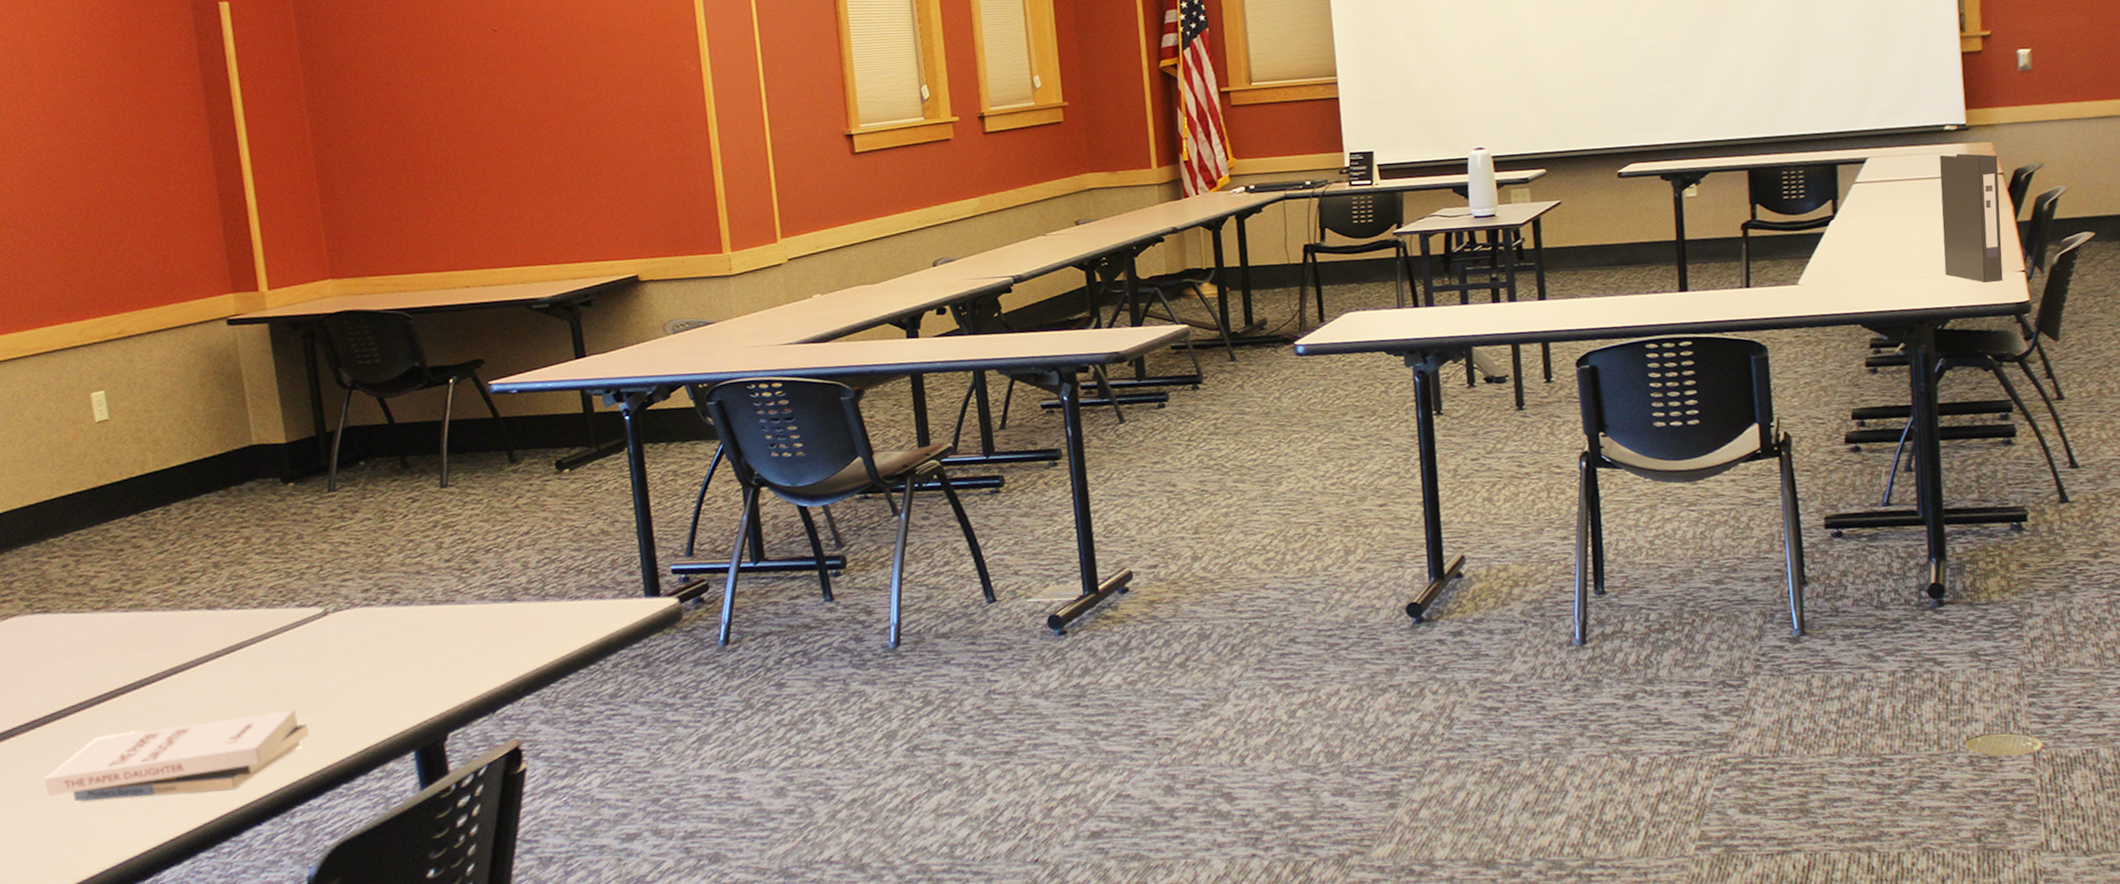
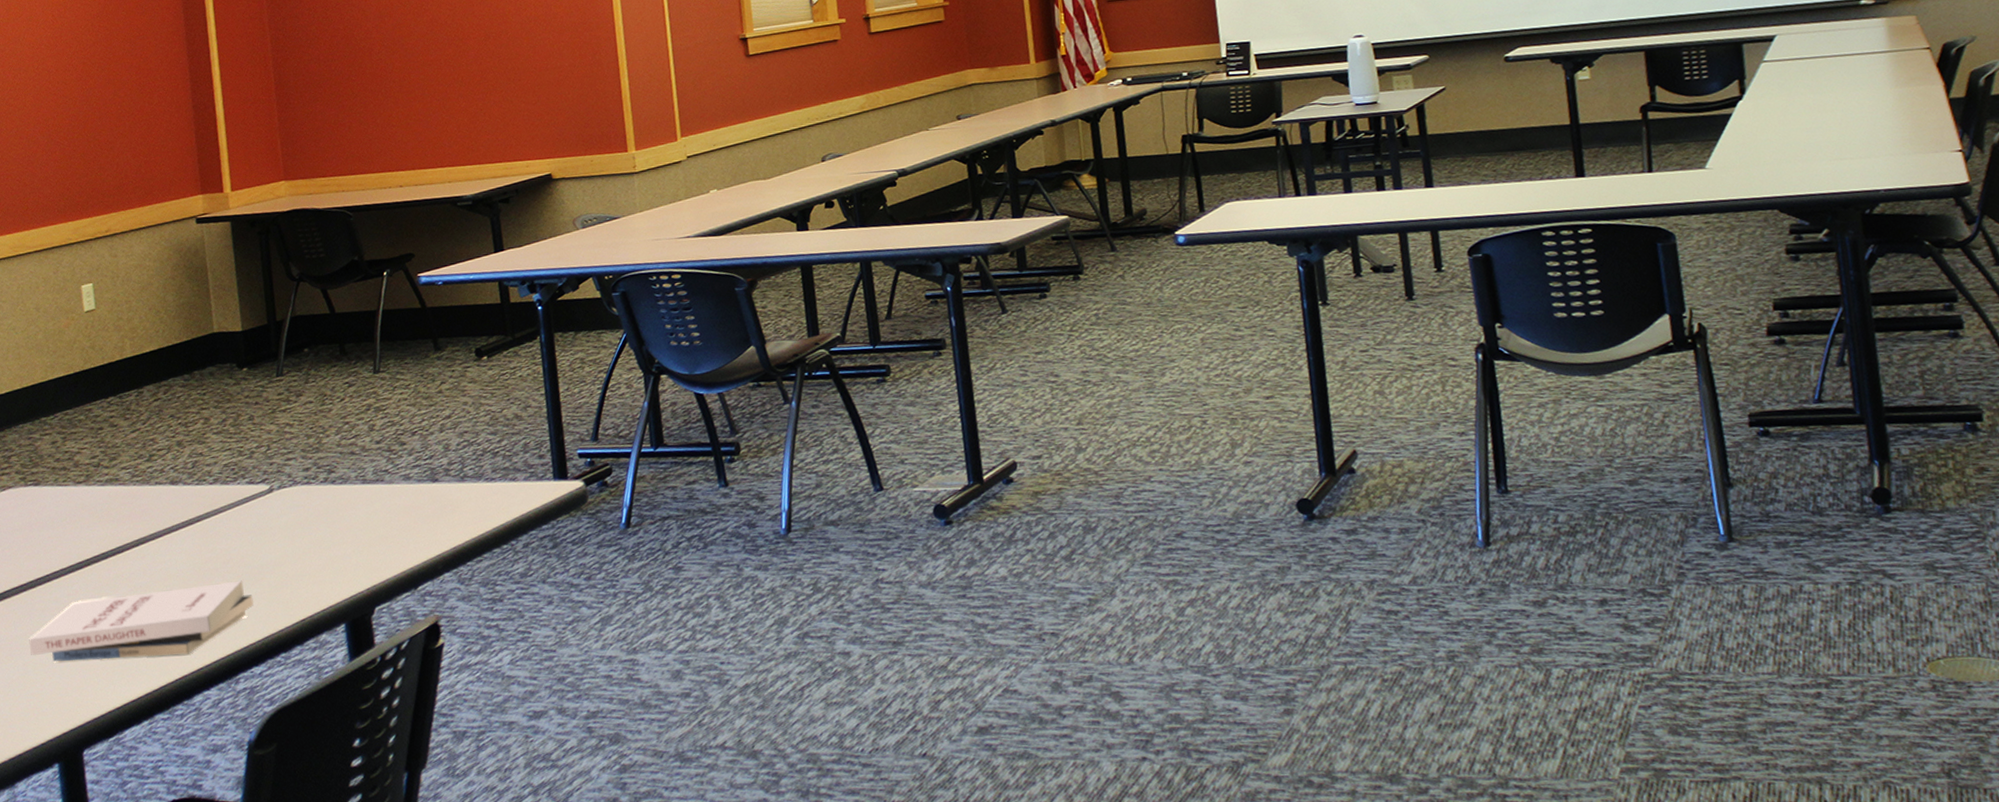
binder: present [1939,153,2003,283] -> none [1856,28,1937,164]

